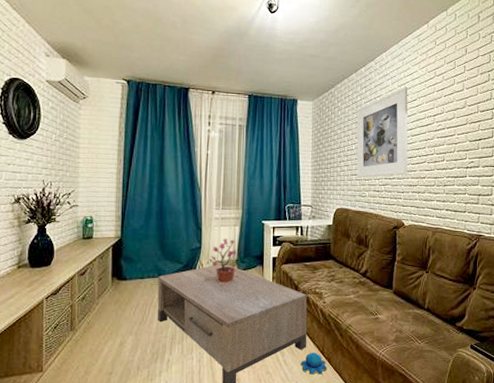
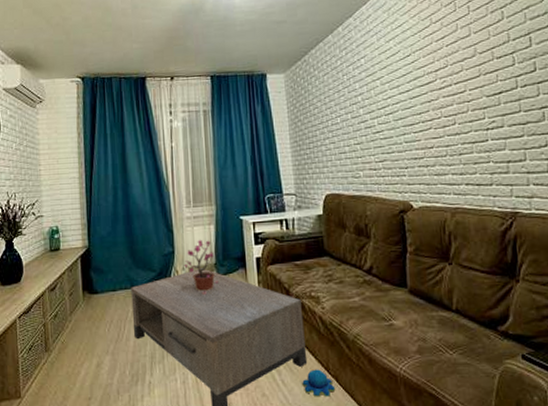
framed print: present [356,87,408,178] -> none [338,42,411,156]

